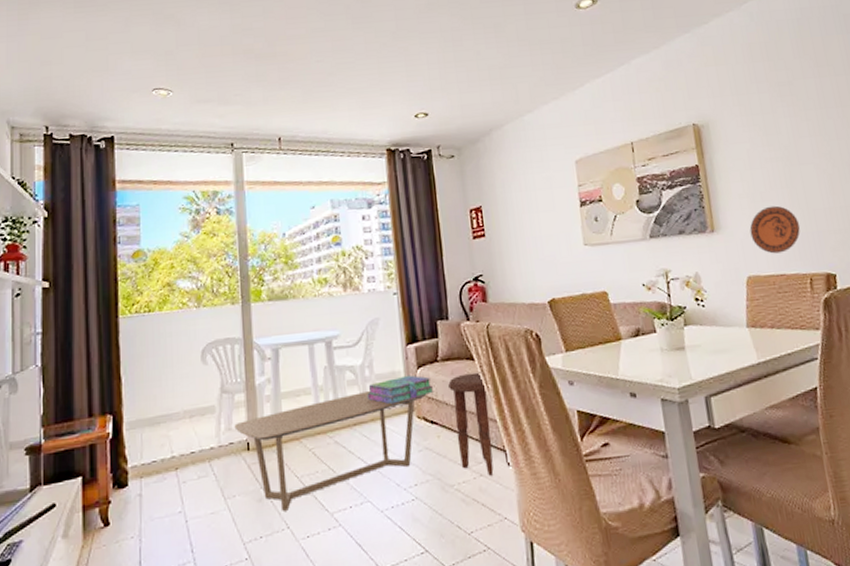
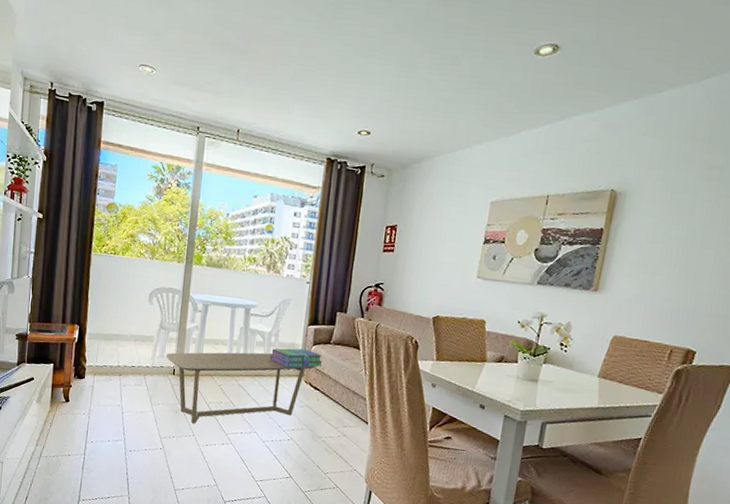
side table: present [448,372,513,476] -> none [330,358,370,438]
decorative plate: present [749,205,801,254] -> none [629,279,680,323]

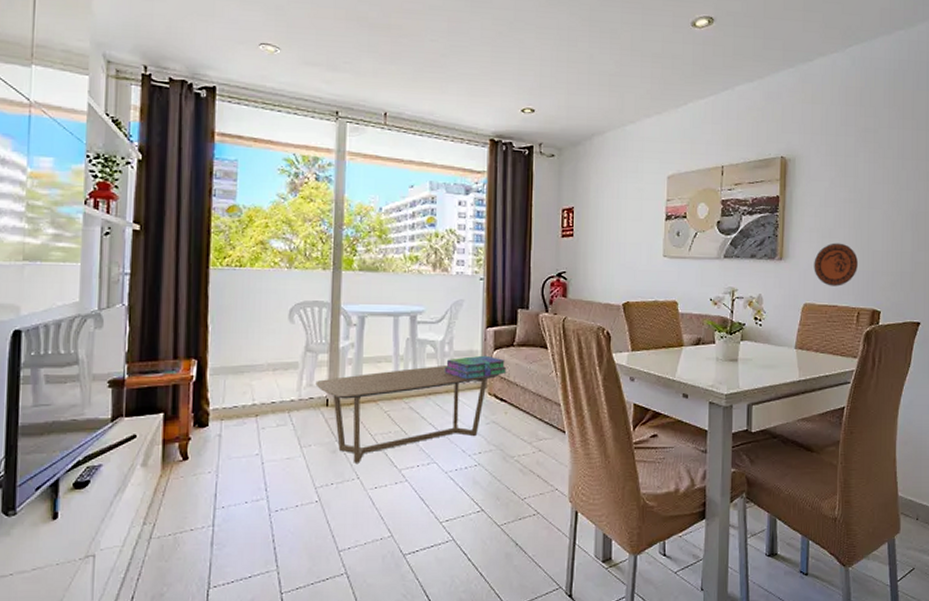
decorative plate: none [629,279,680,323] -> present [814,243,859,286]

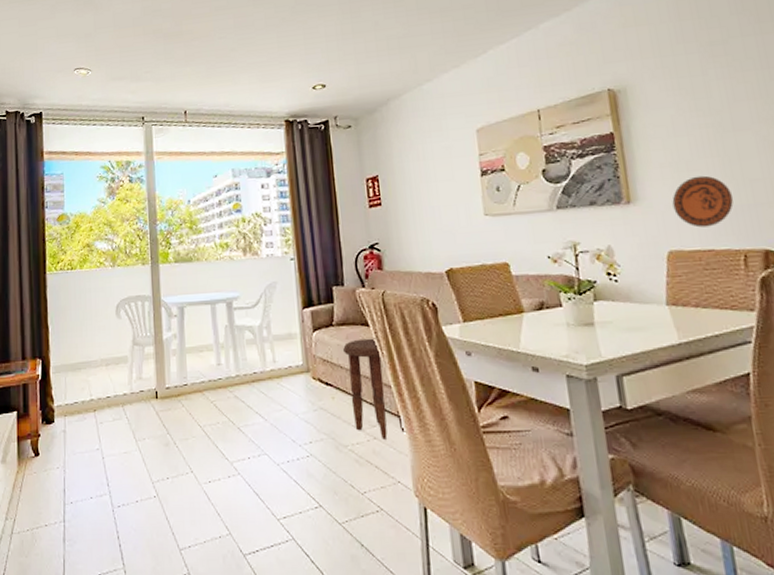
coffee table: present [315,364,500,463] -> none [144,350,322,456]
stack of books: present [444,355,507,380] -> none [265,337,329,365]
side table: none [521,360,569,452] -> present [343,338,407,440]

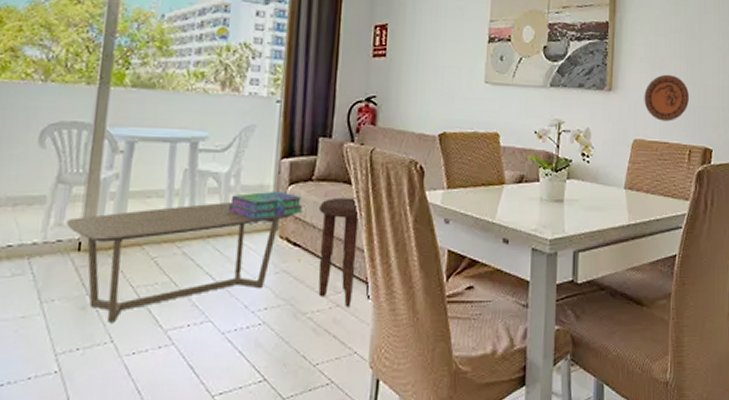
coffee table: none [144,350,322,456] -> present [66,201,295,322]
stack of books: none [265,337,329,365] -> present [228,191,303,220]

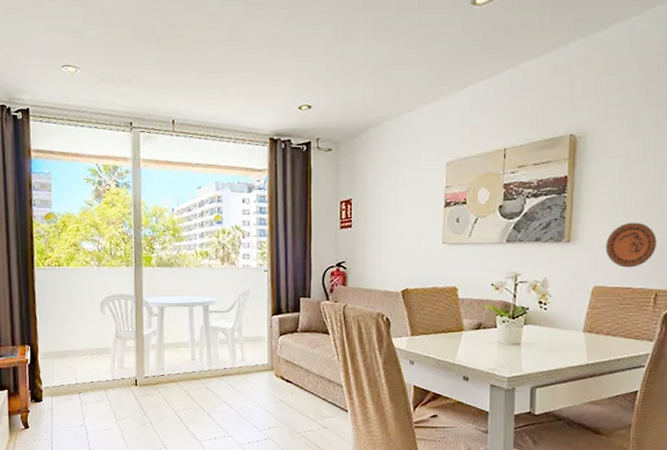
coffee table: present [66,201,295,322] -> none [125,349,286,435]
stack of books: present [228,191,303,220] -> none [235,341,292,363]
side table: present [318,197,372,307] -> none [305,345,352,429]

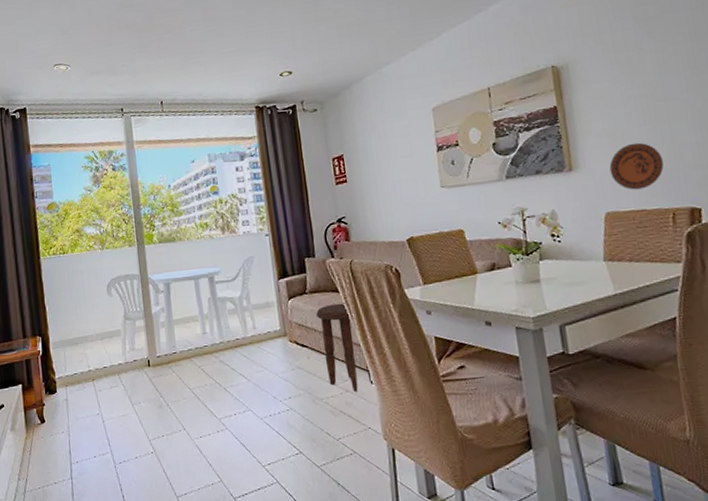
side table: none [305,345,352,429] -> present [316,302,375,392]

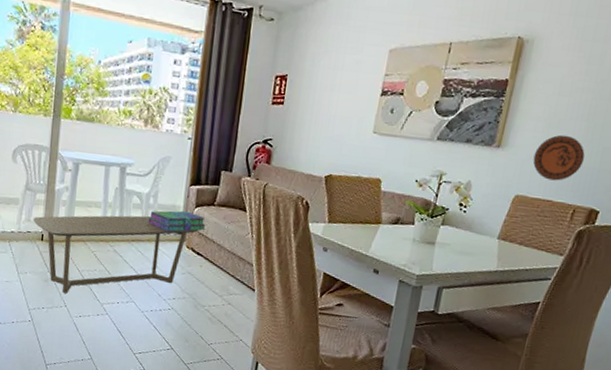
coffee table: none [137,318,298,416] -> present [33,215,199,293]
stack of books: none [245,305,304,331] -> present [148,210,206,232]
side table: present [316,302,375,392] -> none [214,221,257,306]

